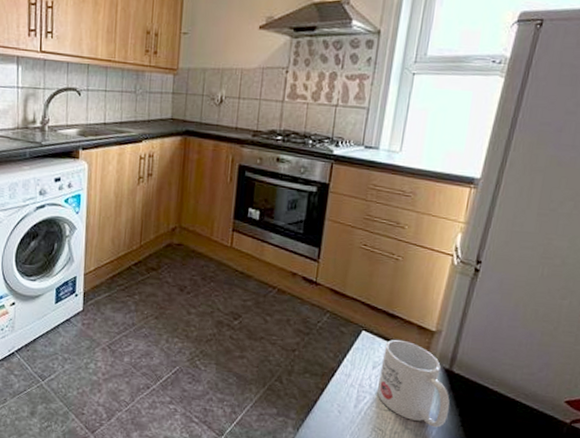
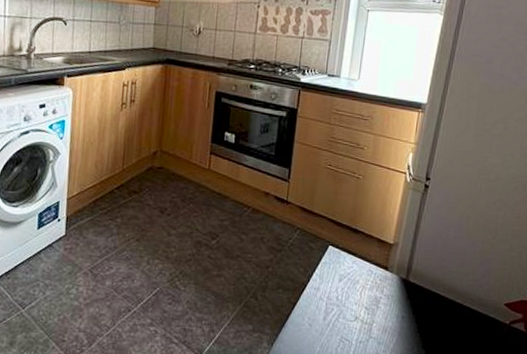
mug: present [376,339,450,428] -> none [343,252,408,335]

